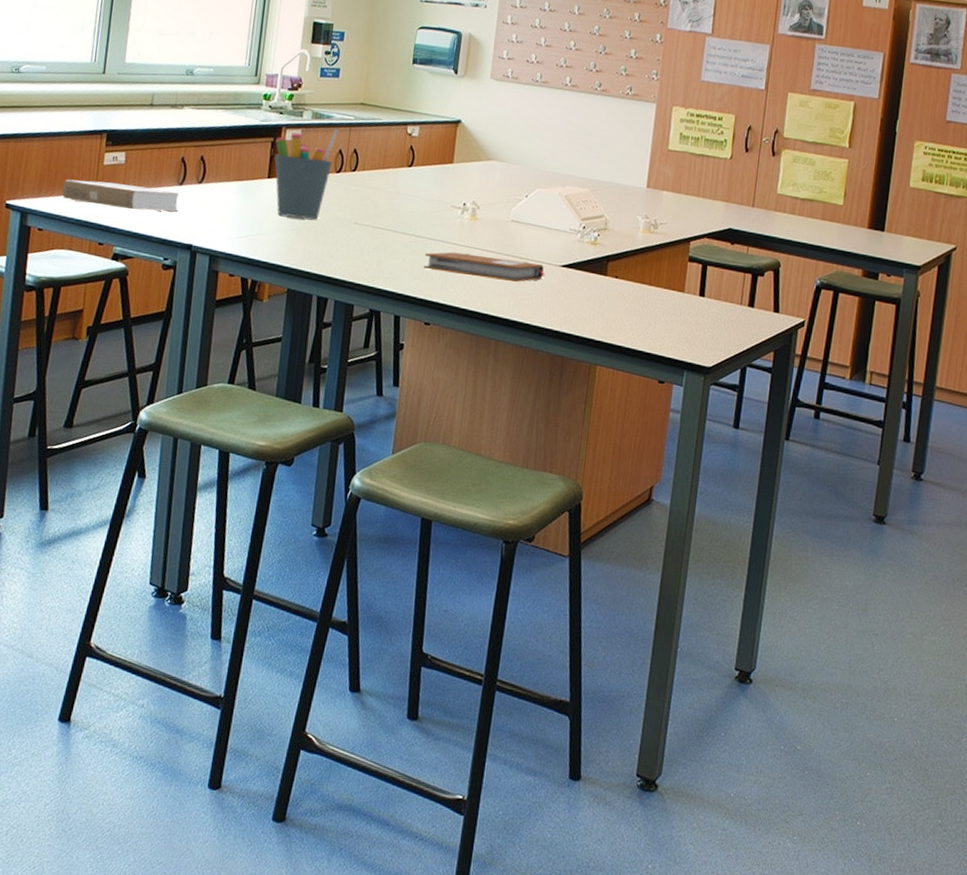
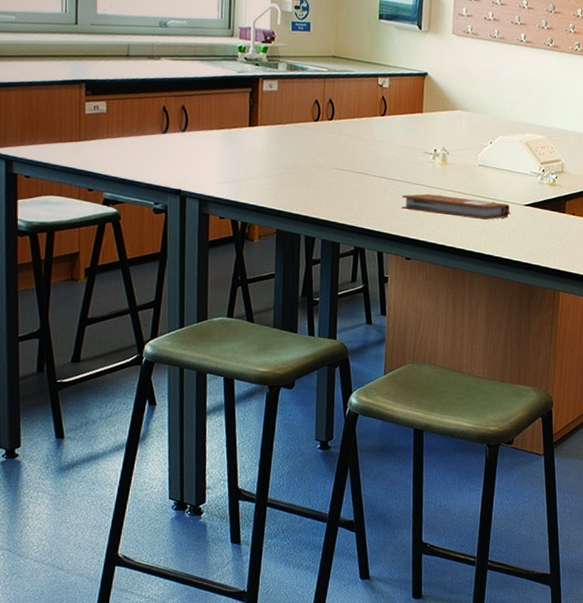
book: present [62,179,180,212] -> none [46,128,165,159]
pen holder: present [274,129,339,220] -> none [254,80,313,165]

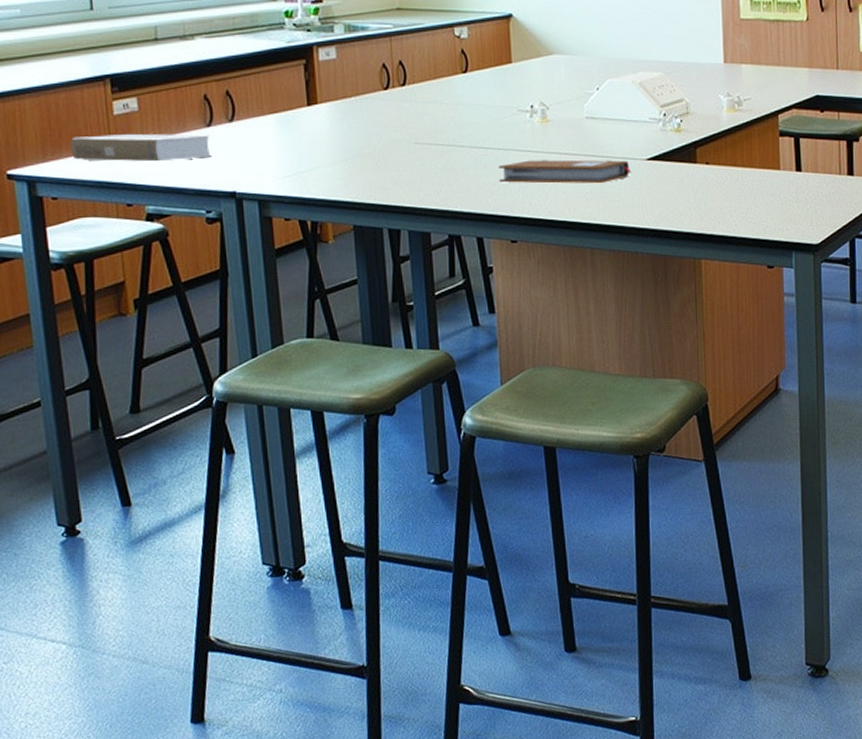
book: none [46,128,165,159] -> present [71,134,211,162]

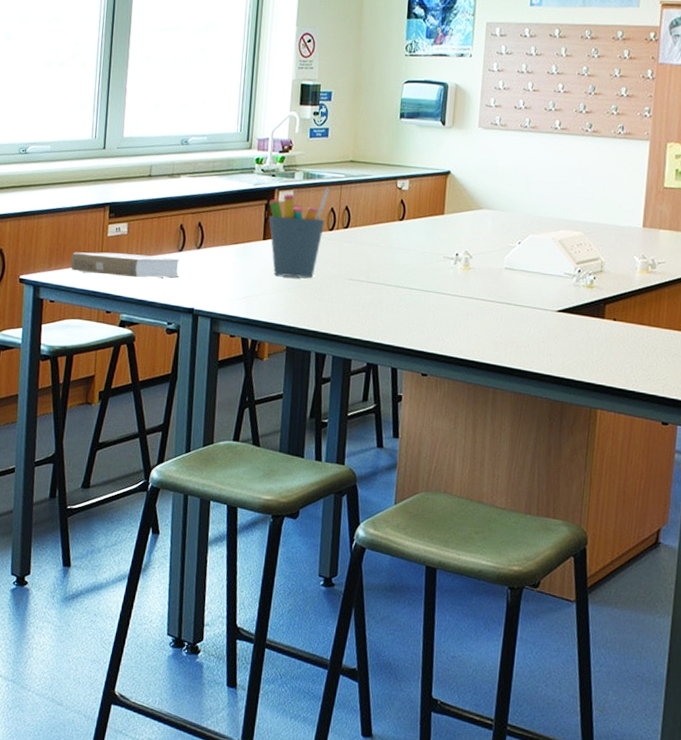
pen holder: none [308,41,378,147] -> present [269,188,330,278]
notebook: present [499,160,632,184] -> none [419,302,541,329]

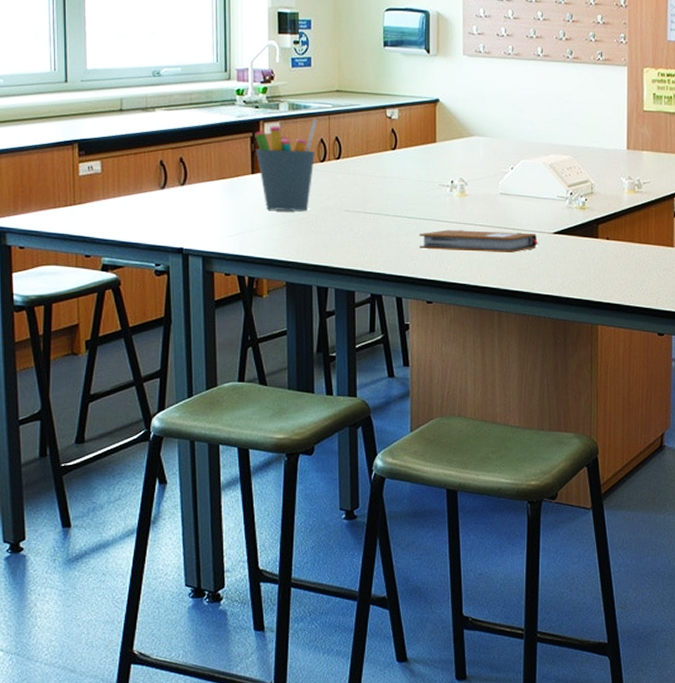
book: present [71,252,180,278] -> none [40,193,163,219]
notebook: none [419,302,541,329] -> present [420,230,539,253]

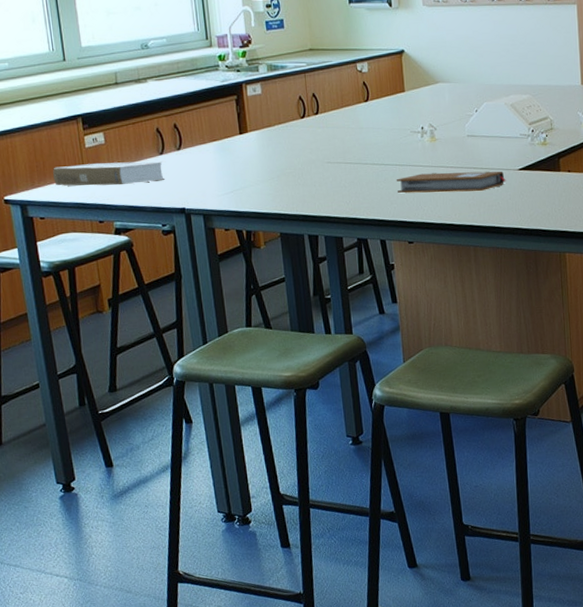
book: none [40,193,163,219] -> present [53,161,164,186]
pen holder: present [255,119,317,212] -> none [239,78,296,167]

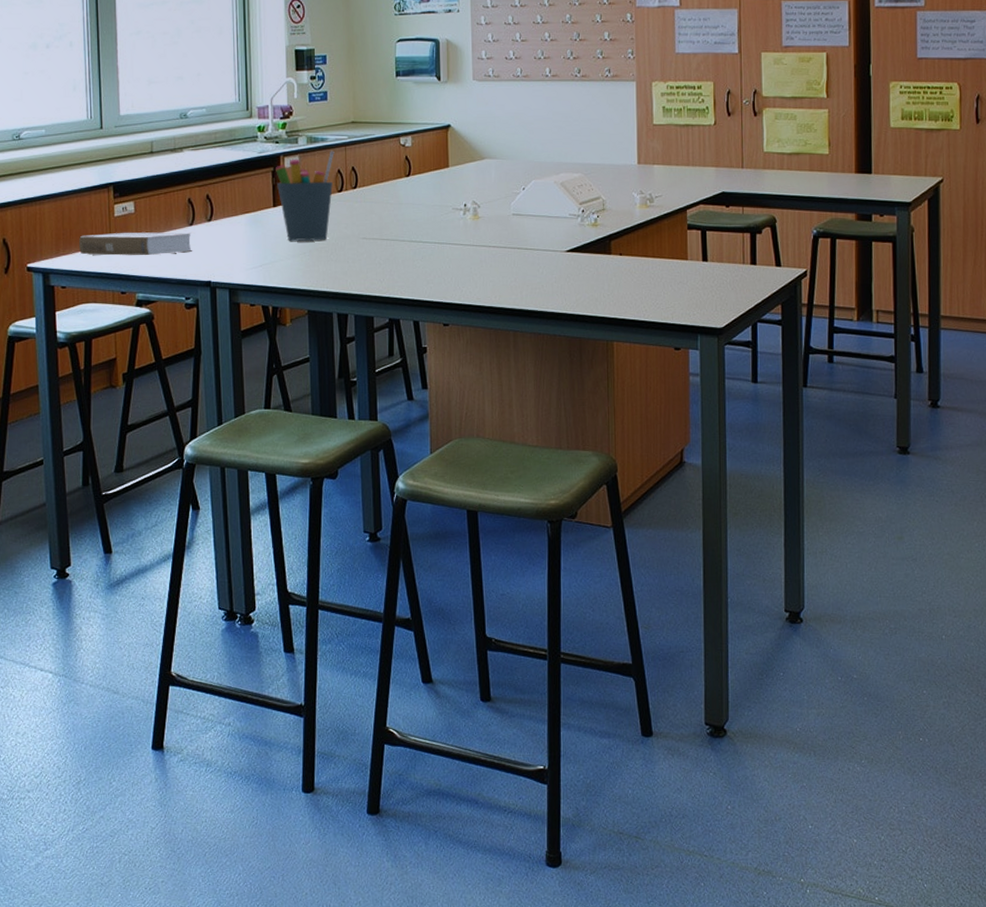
pen holder: none [239,78,296,167] -> present [276,150,335,242]
notebook: present [397,171,506,194] -> none [435,252,552,273]

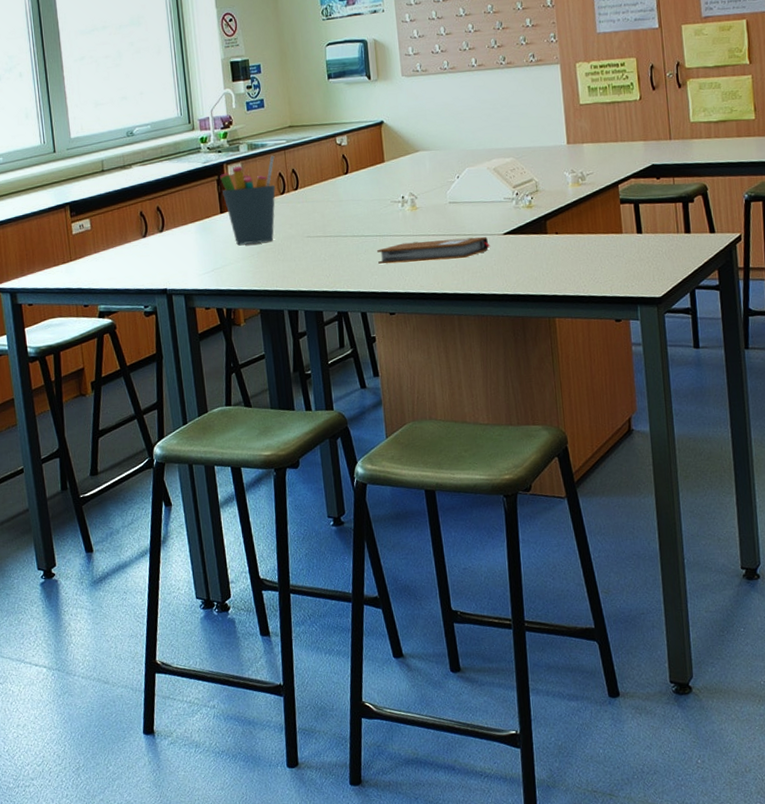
book: present [79,232,192,256] -> none [41,244,147,273]
notebook: none [435,252,552,273] -> present [377,237,491,265]

